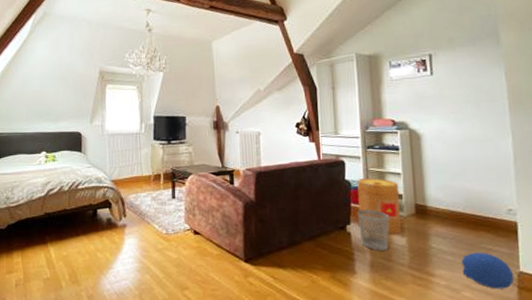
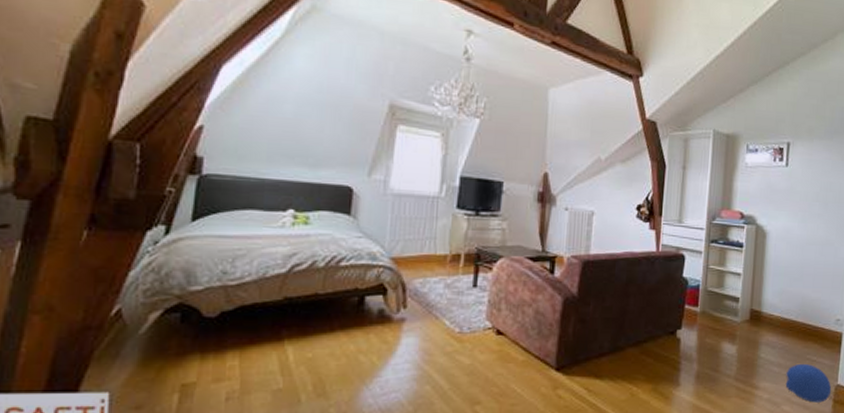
basket: present [357,178,402,234] -> none [693,277,737,341]
wastebasket: present [357,210,390,251] -> none [690,313,723,361]

